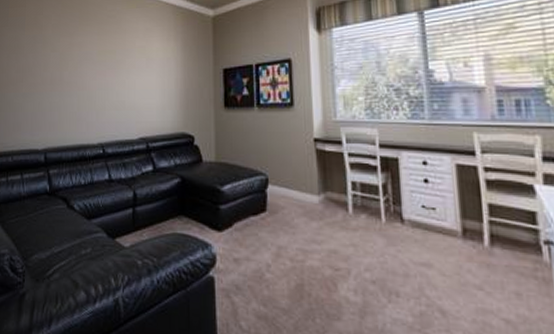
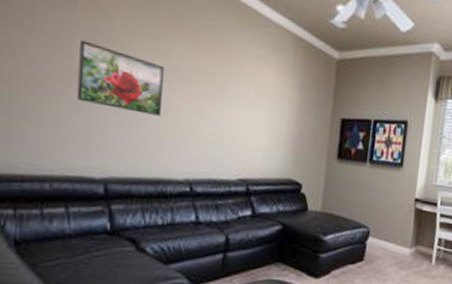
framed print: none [26,48,80,94] -> present [77,40,164,116]

